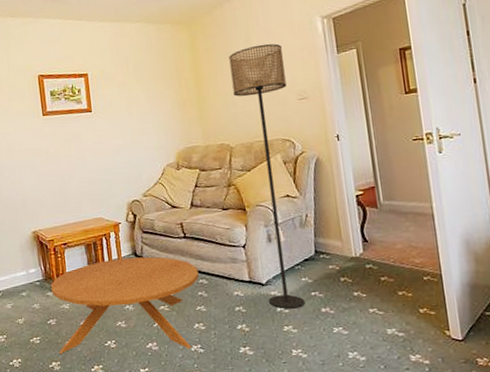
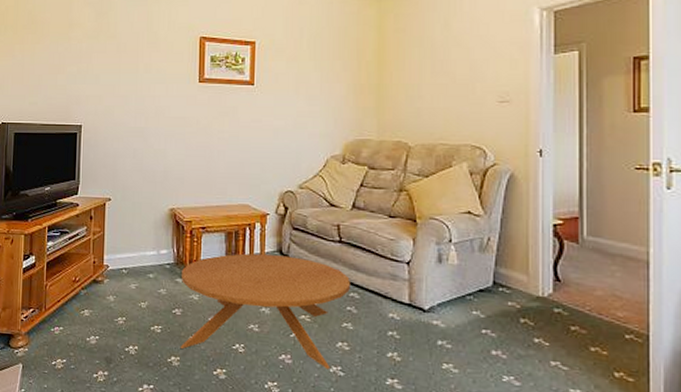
floor lamp: present [229,43,305,309] -> none [421,32,486,345]

